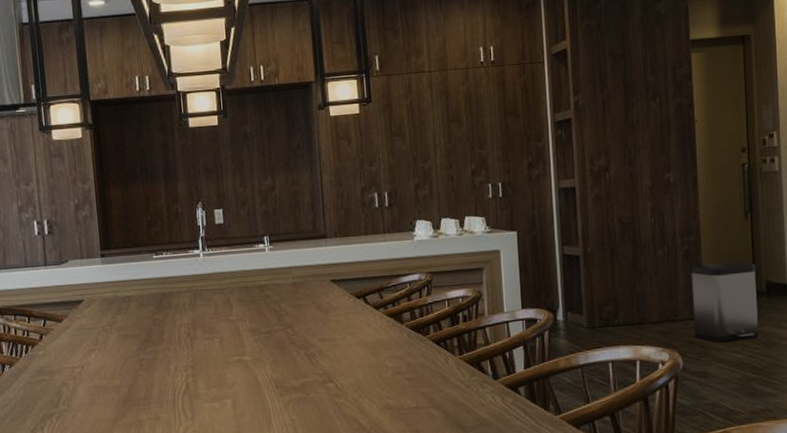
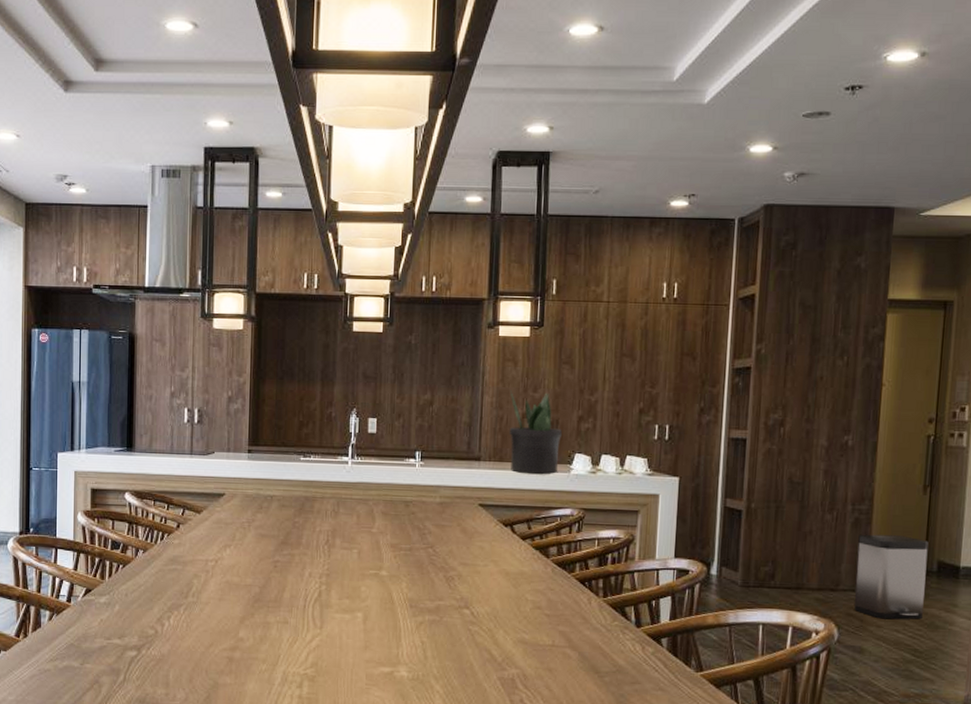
planter: none [346,165,401,246] -> present [509,390,562,475]

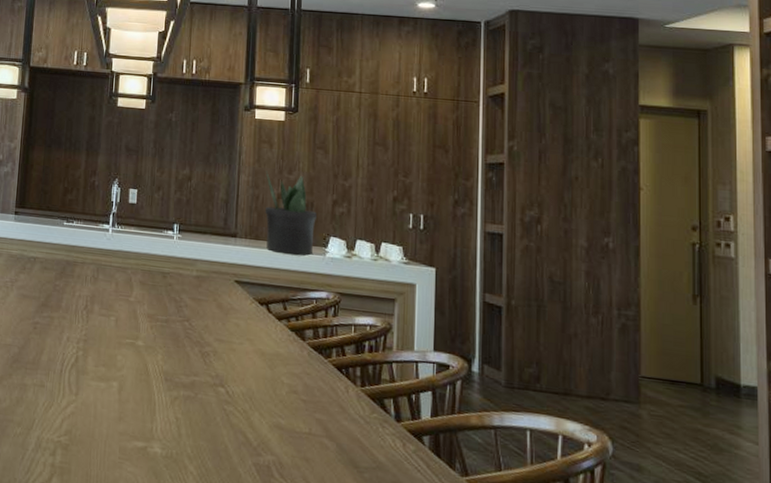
pedal bin: present [854,534,928,620] -> none [627,341,706,440]

